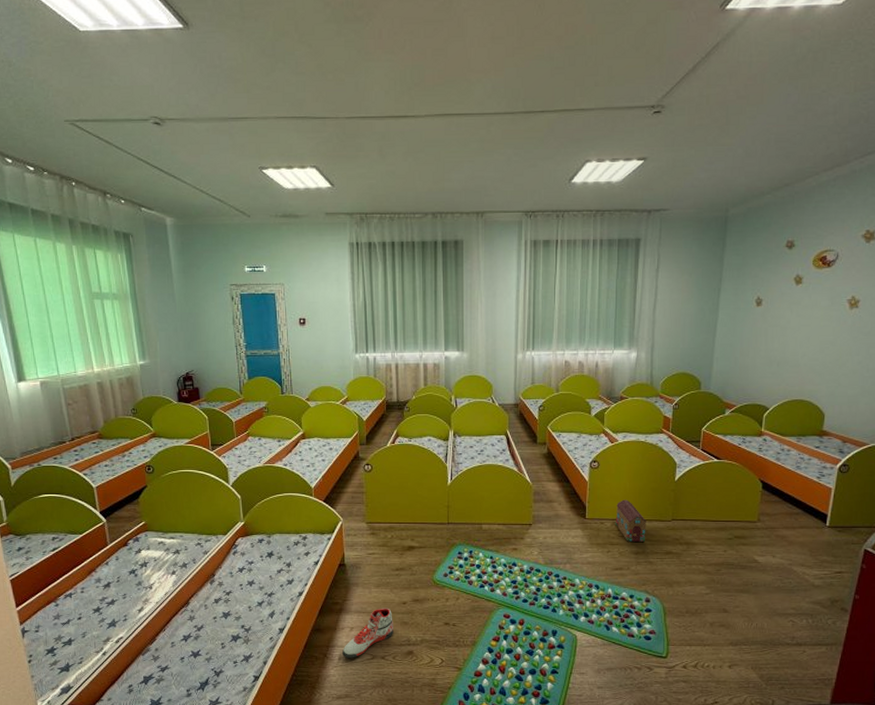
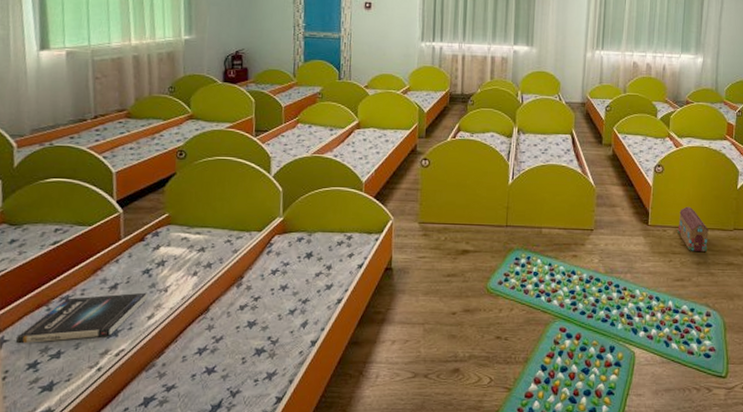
book: none [35,589,136,634] -> present [16,292,148,344]
sneaker: present [342,608,393,658] -> none [381,318,440,377]

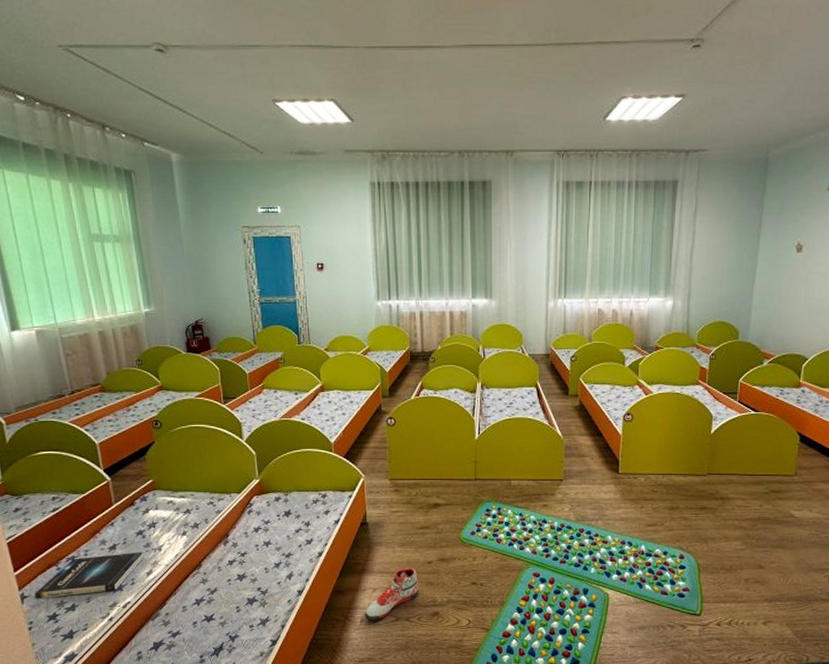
sneaker: none [381,318,440,377] -> present [365,568,418,621]
toy house: present [677,206,710,251] -> none [649,453,682,497]

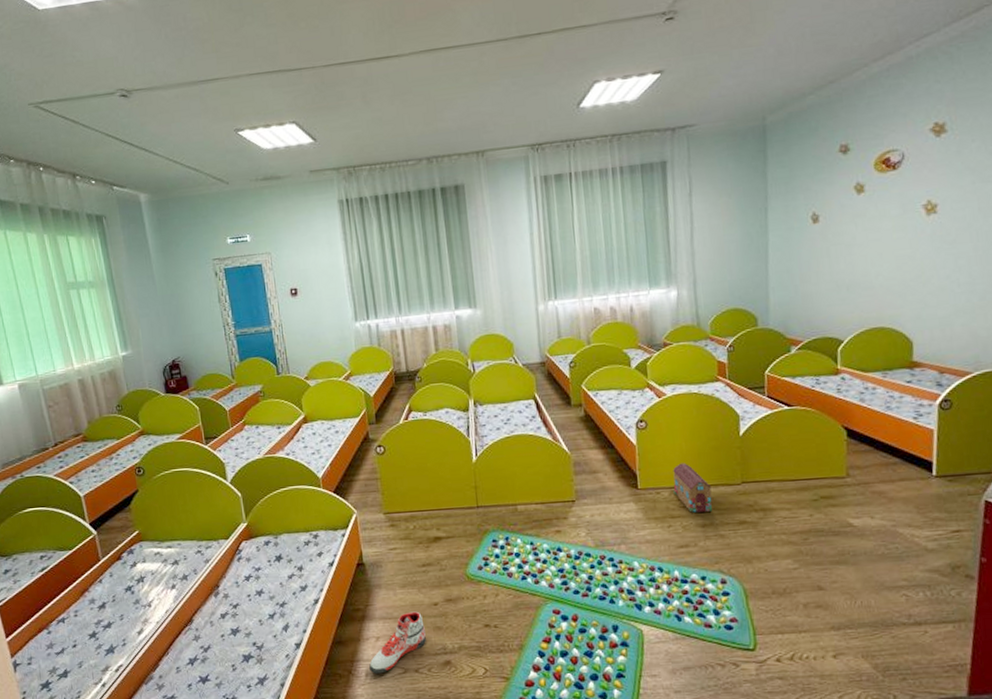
book: present [35,551,145,599] -> none [27,609,135,667]
toy house: none [649,453,682,497] -> present [673,462,713,513]

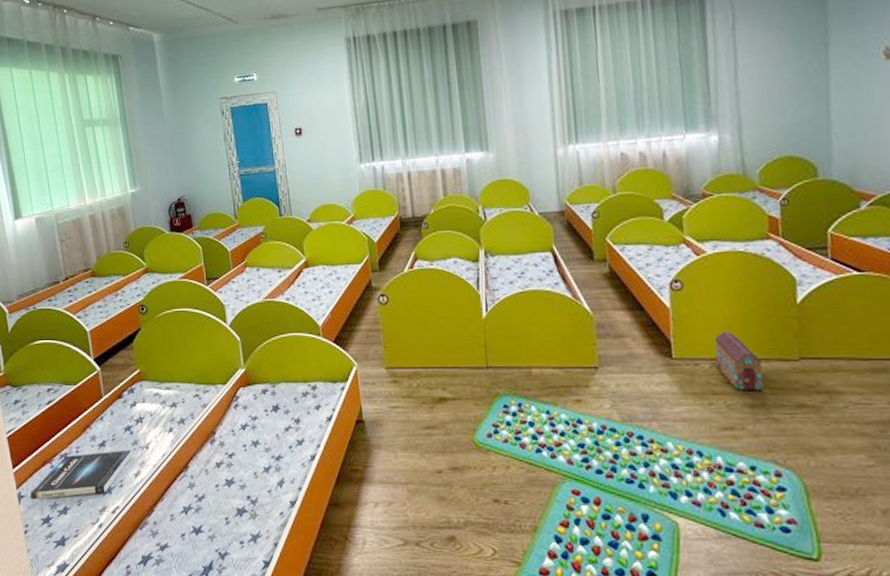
book: none [27,609,135,667] -> present [31,449,133,500]
sneaker: present [369,611,426,674] -> none [367,477,429,543]

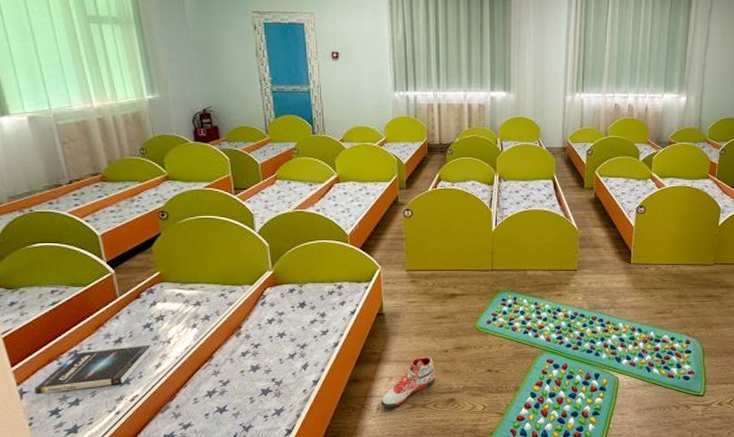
sneaker: none [367,477,429,543] -> present [381,356,434,408]
toy house: present [714,331,764,390] -> none [659,244,691,286]

